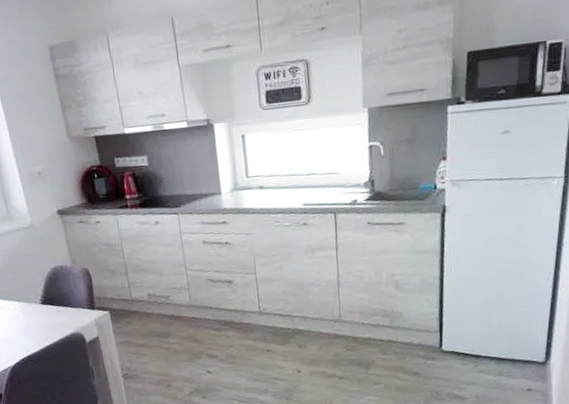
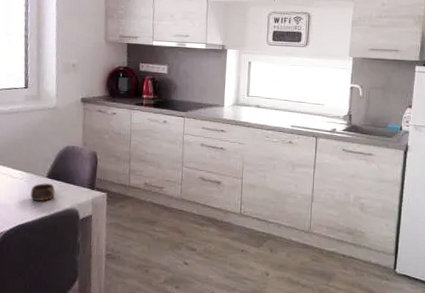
cup: none [27,310,55,330] -> present [30,183,55,201]

